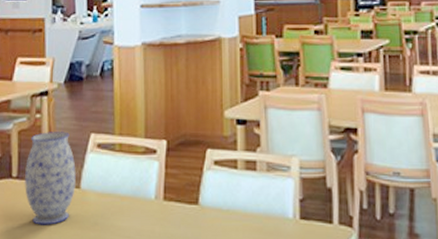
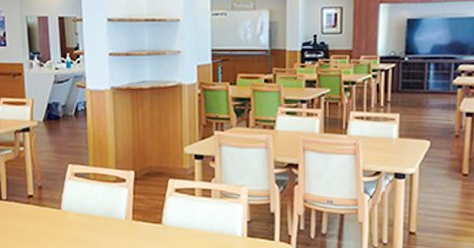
vase: present [24,130,76,225] -> none [12,161,57,239]

